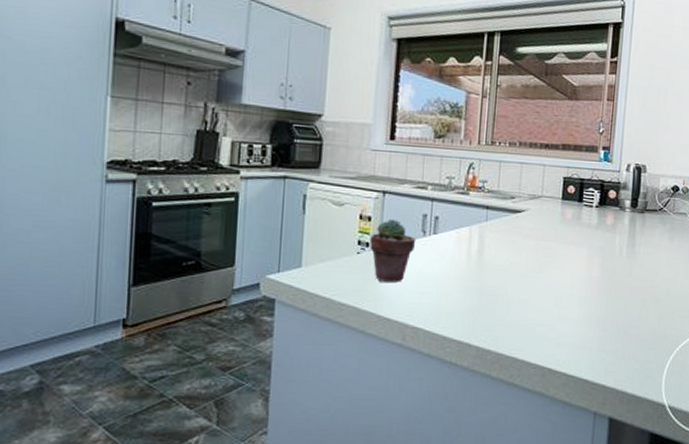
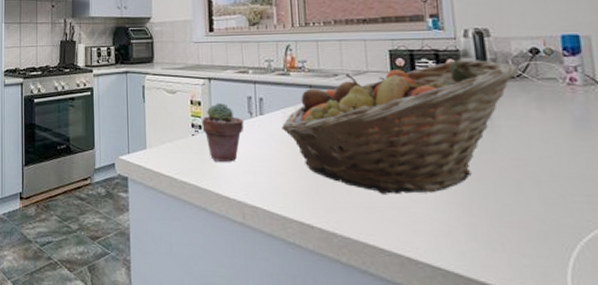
fruit basket: none [454,191,662,313] -> present [281,60,519,195]

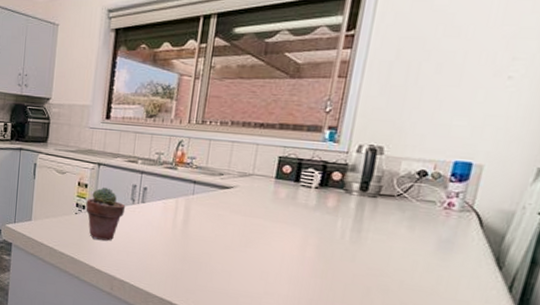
fruit basket: present [281,60,519,195] -> none [160,173,402,289]

